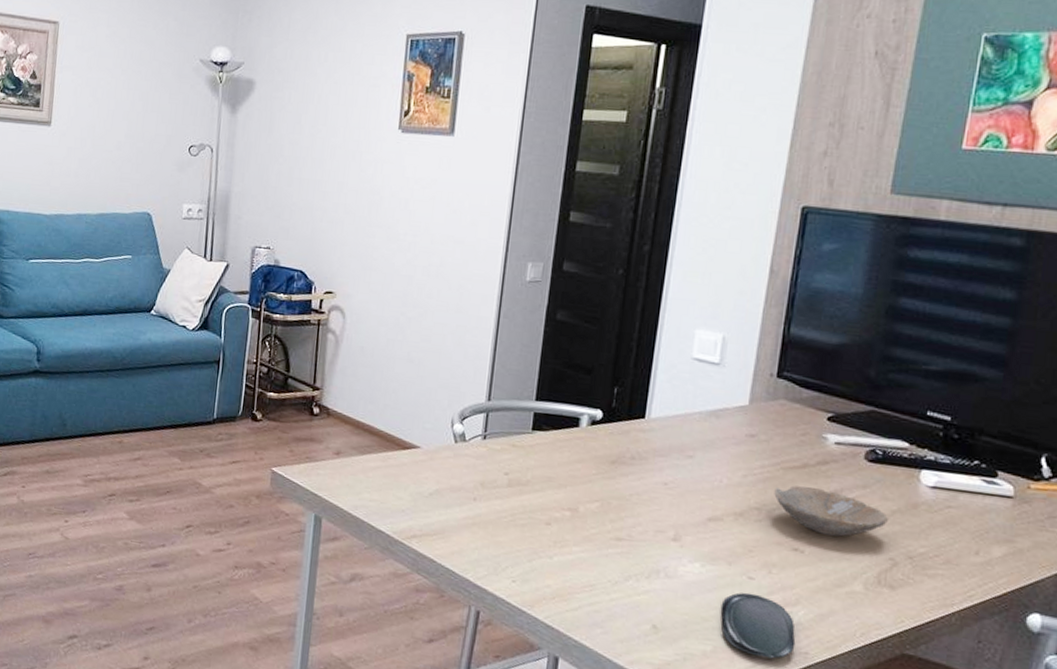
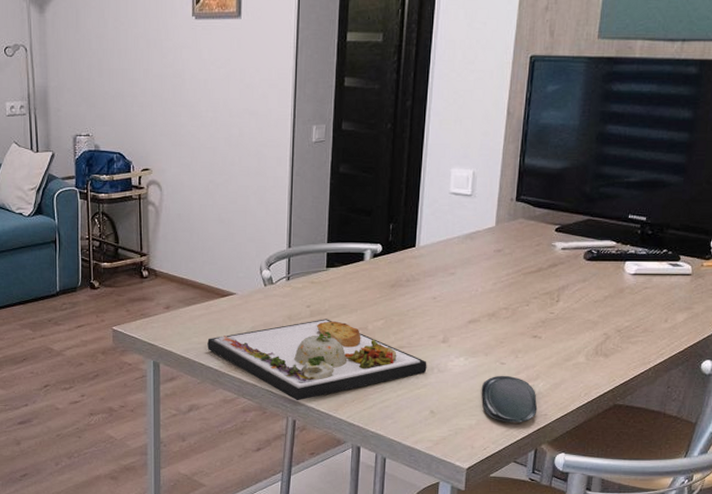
dinner plate: none [380,491,652,588] -> present [207,319,427,401]
bowl: present [774,485,888,537] -> none [517,285,602,322]

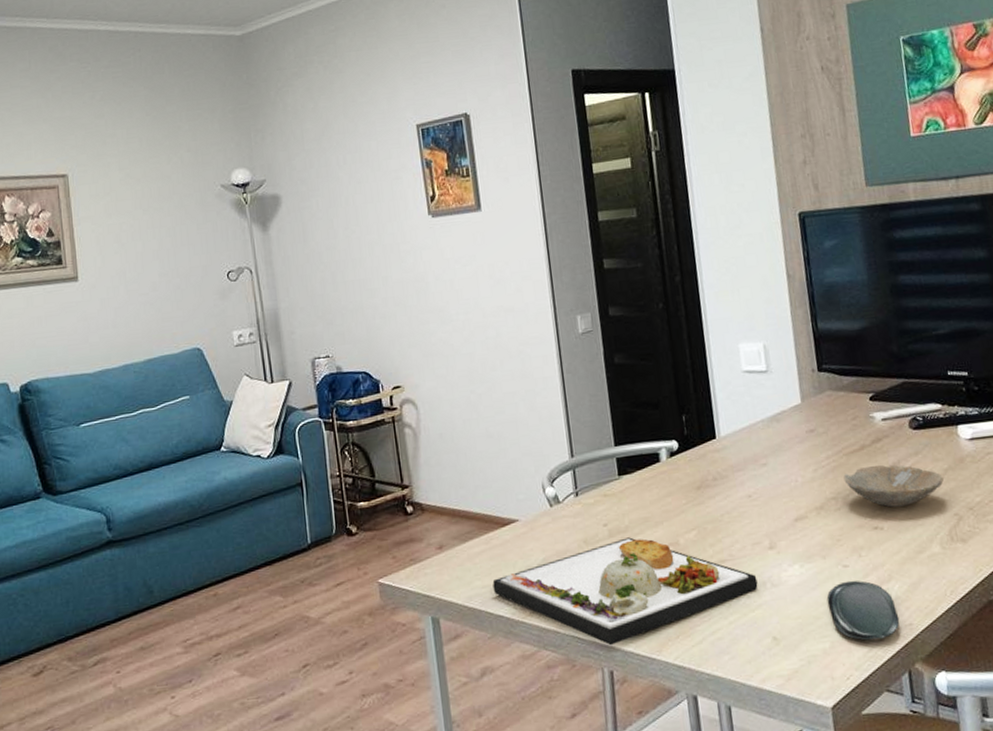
bowl: none [517,285,602,322] -> present [843,465,944,508]

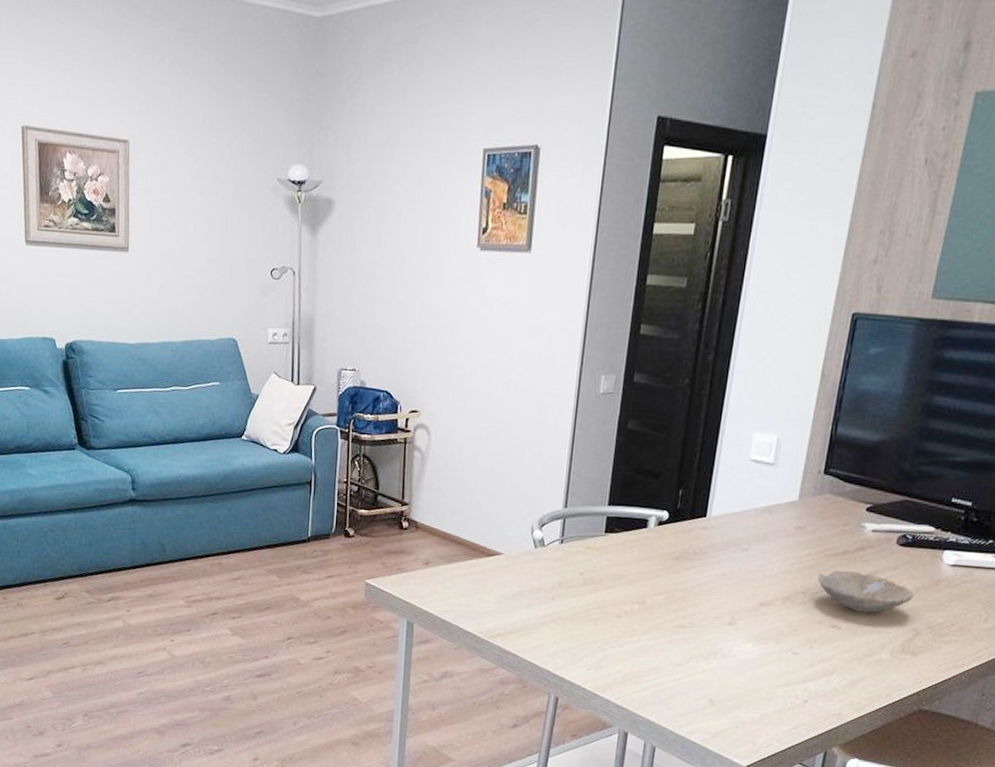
dinner plate: present [492,537,758,646] -> none [467,588,710,677]
oval tray: present [827,580,900,641] -> none [768,666,831,721]

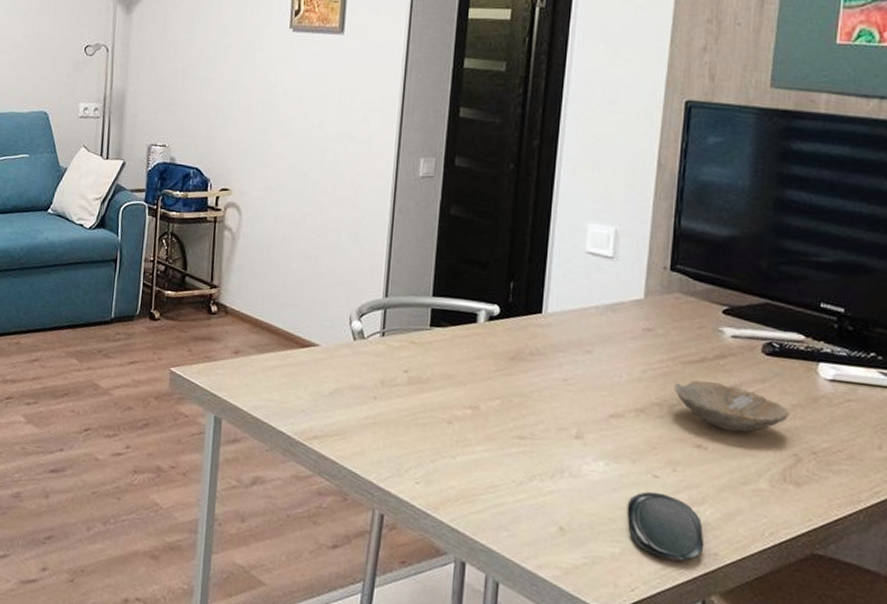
oval tray: none [768,666,831,721] -> present [627,491,704,561]

